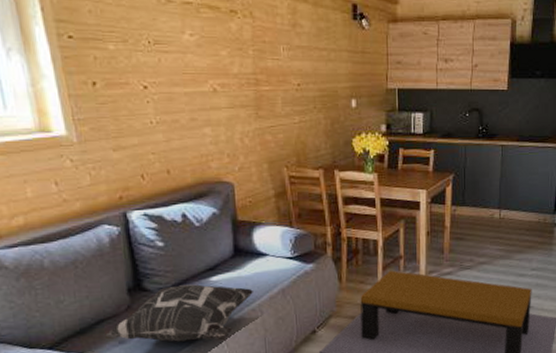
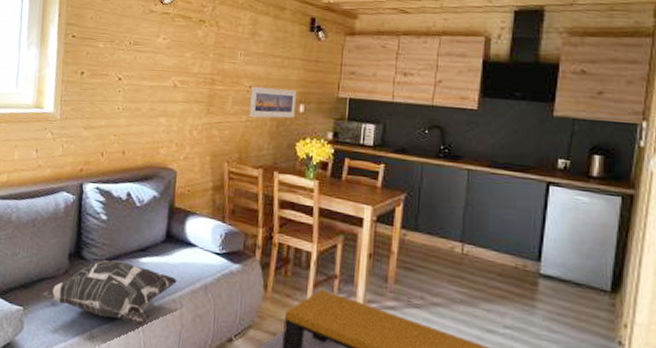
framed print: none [300,84,348,117] -> present [249,86,298,119]

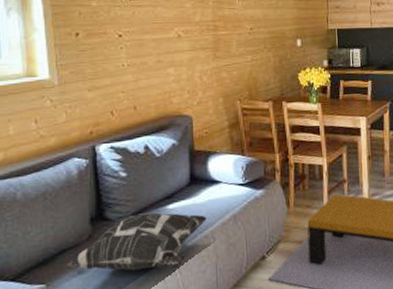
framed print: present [249,86,298,119] -> none [253,27,294,56]

